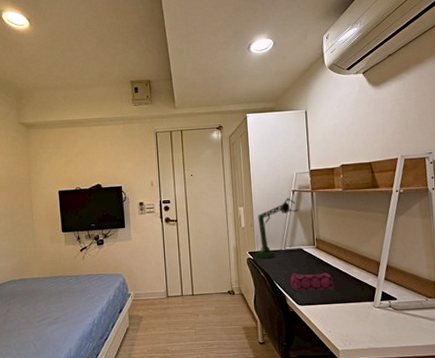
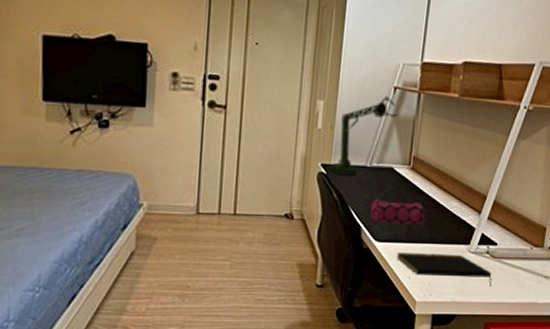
notepad: none [317,310,399,334] -> present [396,251,492,287]

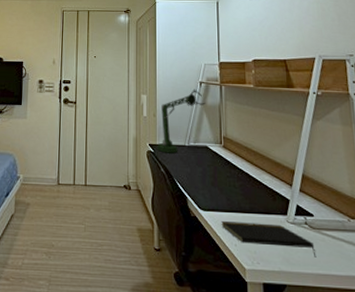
pencil case: present [370,198,425,225] -> none [193,172,241,196]

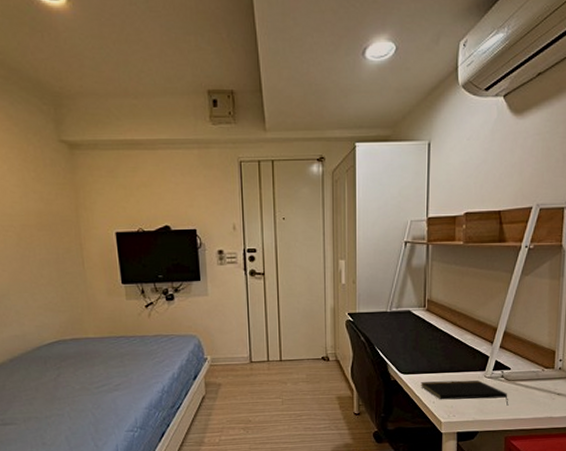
desk lamp: present [157,89,206,154] -> none [357,250,410,321]

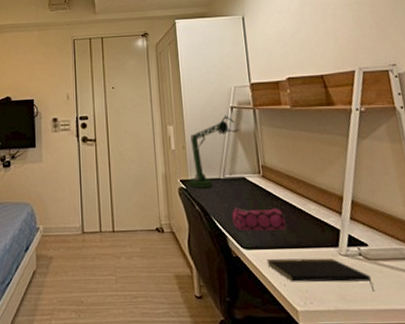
desk lamp: none [357,250,410,321] -> present [189,115,239,189]
pencil case: none [394,337,442,359] -> present [232,207,286,232]

